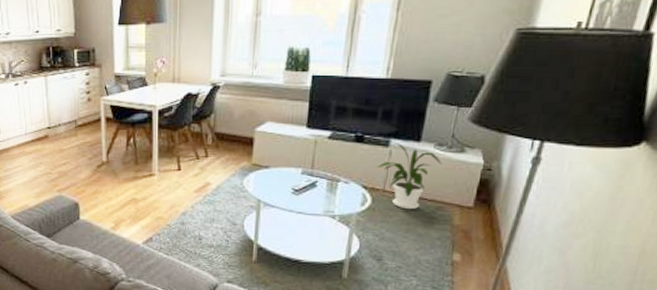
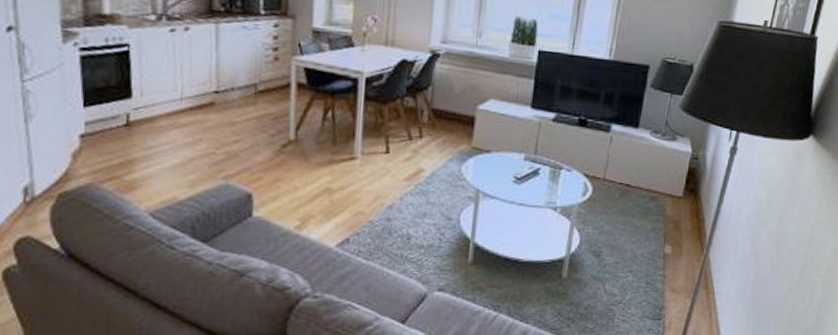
house plant: present [377,140,443,210] -> none [598,125,657,200]

